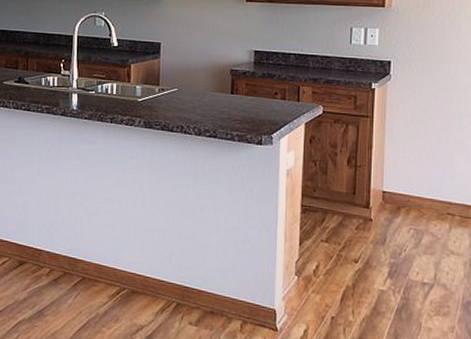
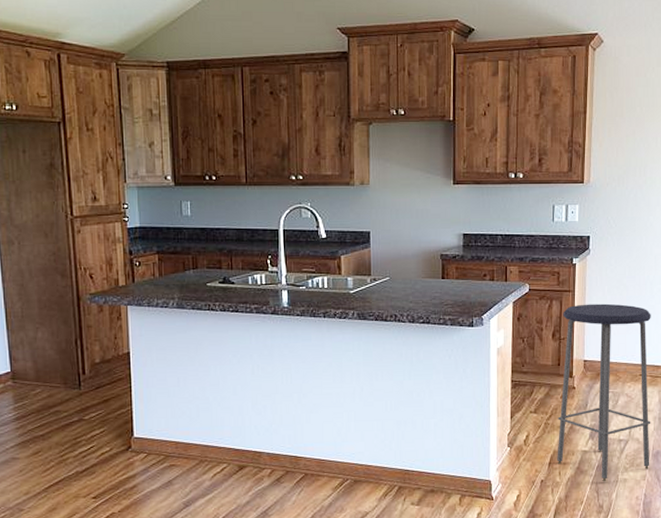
bar stool: none [350,131,461,329] -> present [557,303,651,482]

